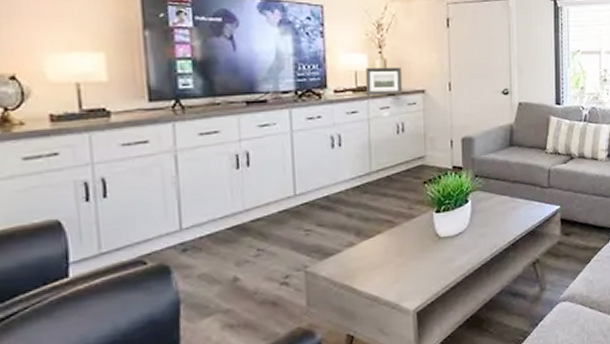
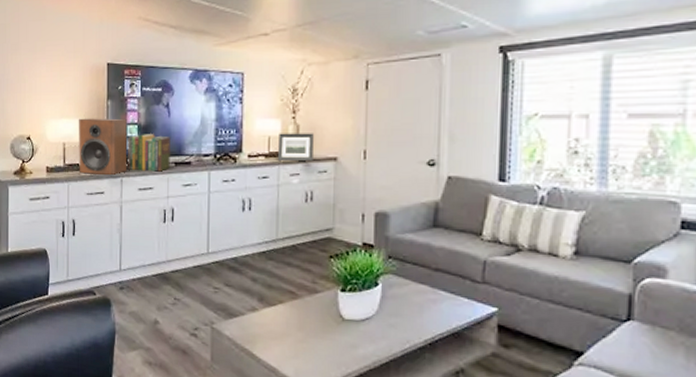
speaker: none [98,52,180,121] -> present [78,118,127,176]
books: none [179,70,240,114] -> present [128,134,170,172]

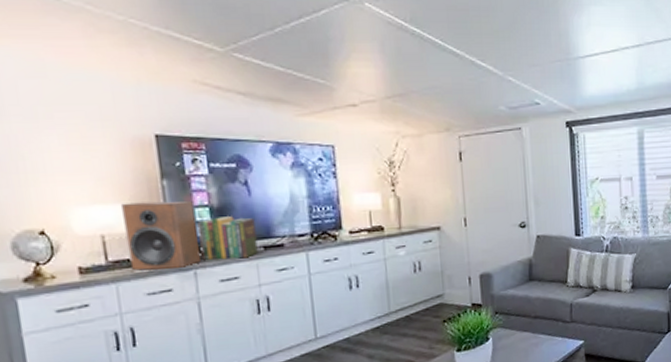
picture frame: present [277,133,314,162] -> none [380,205,418,235]

